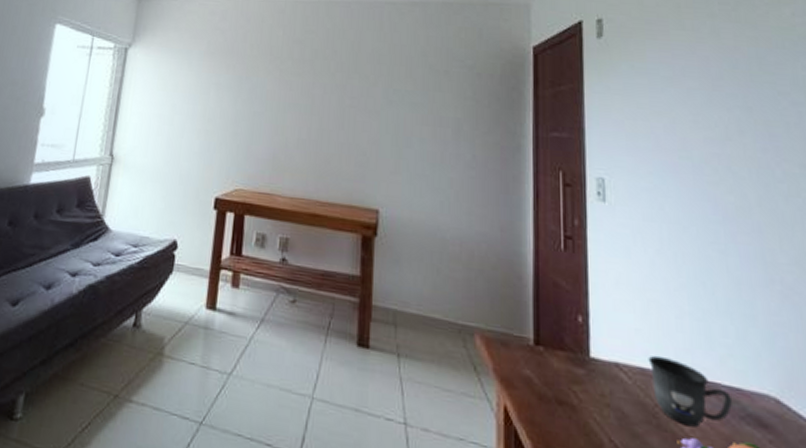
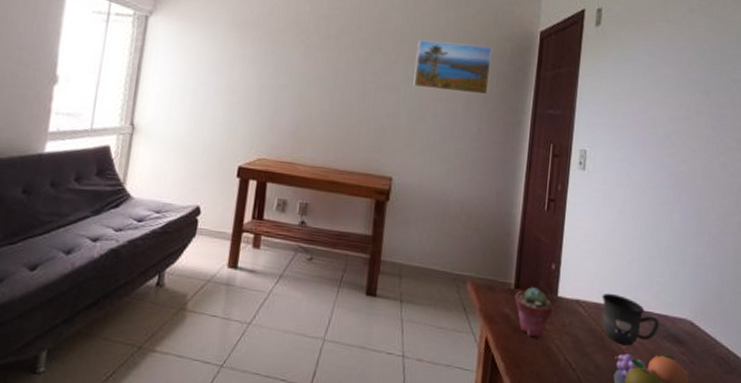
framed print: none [395,61,481,118] -> present [413,40,493,95]
potted succulent: none [535,344,587,410] -> present [514,287,553,338]

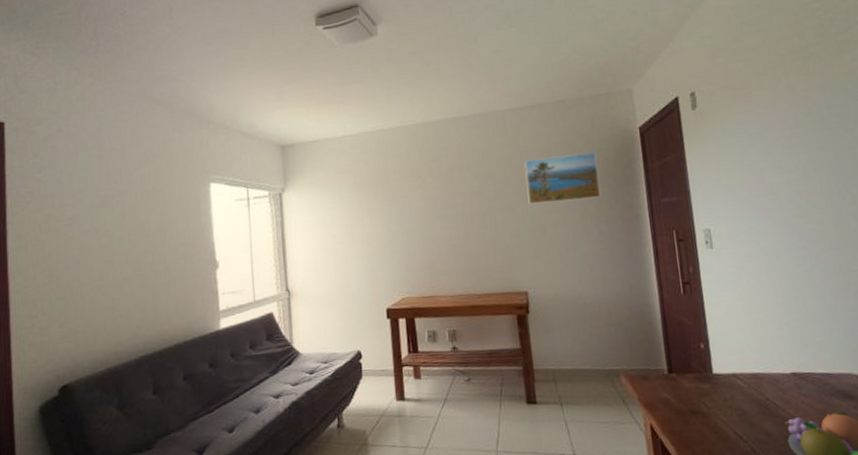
potted succulent: present [514,287,553,338] -> none [670,369,712,417]
mug: present [602,293,659,346] -> none [758,361,825,410]

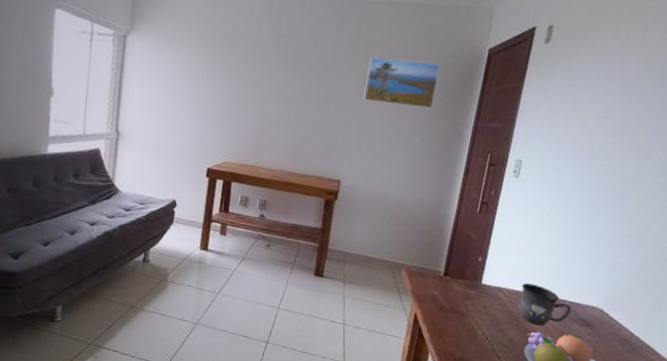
mug: none [758,361,825,410] -> present [520,282,572,326]

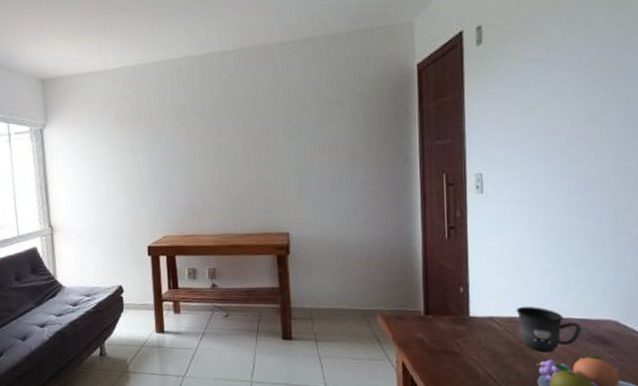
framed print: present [363,57,441,109] -> none [292,89,371,145]

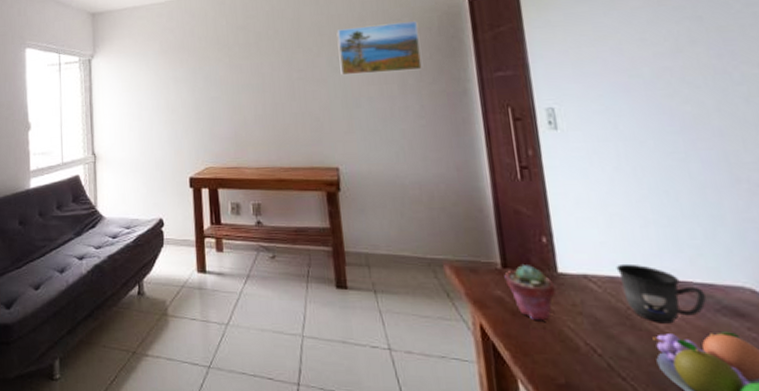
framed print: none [292,89,371,145] -> present [337,20,422,76]
potted succulent: none [426,311,467,357] -> present [504,265,557,321]

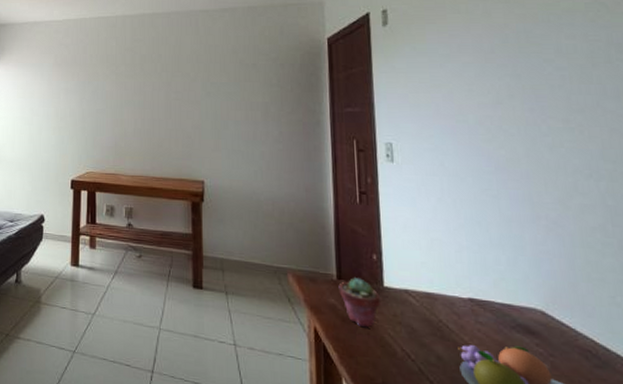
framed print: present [337,20,422,76] -> none [212,56,284,101]
mug: present [616,263,706,324] -> none [432,282,504,337]

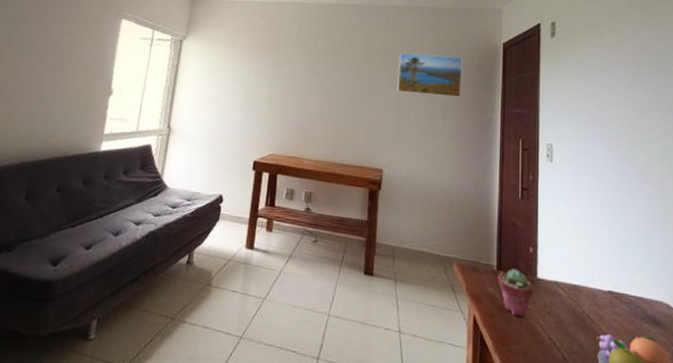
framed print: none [212,56,284,101] -> present [397,53,463,98]

